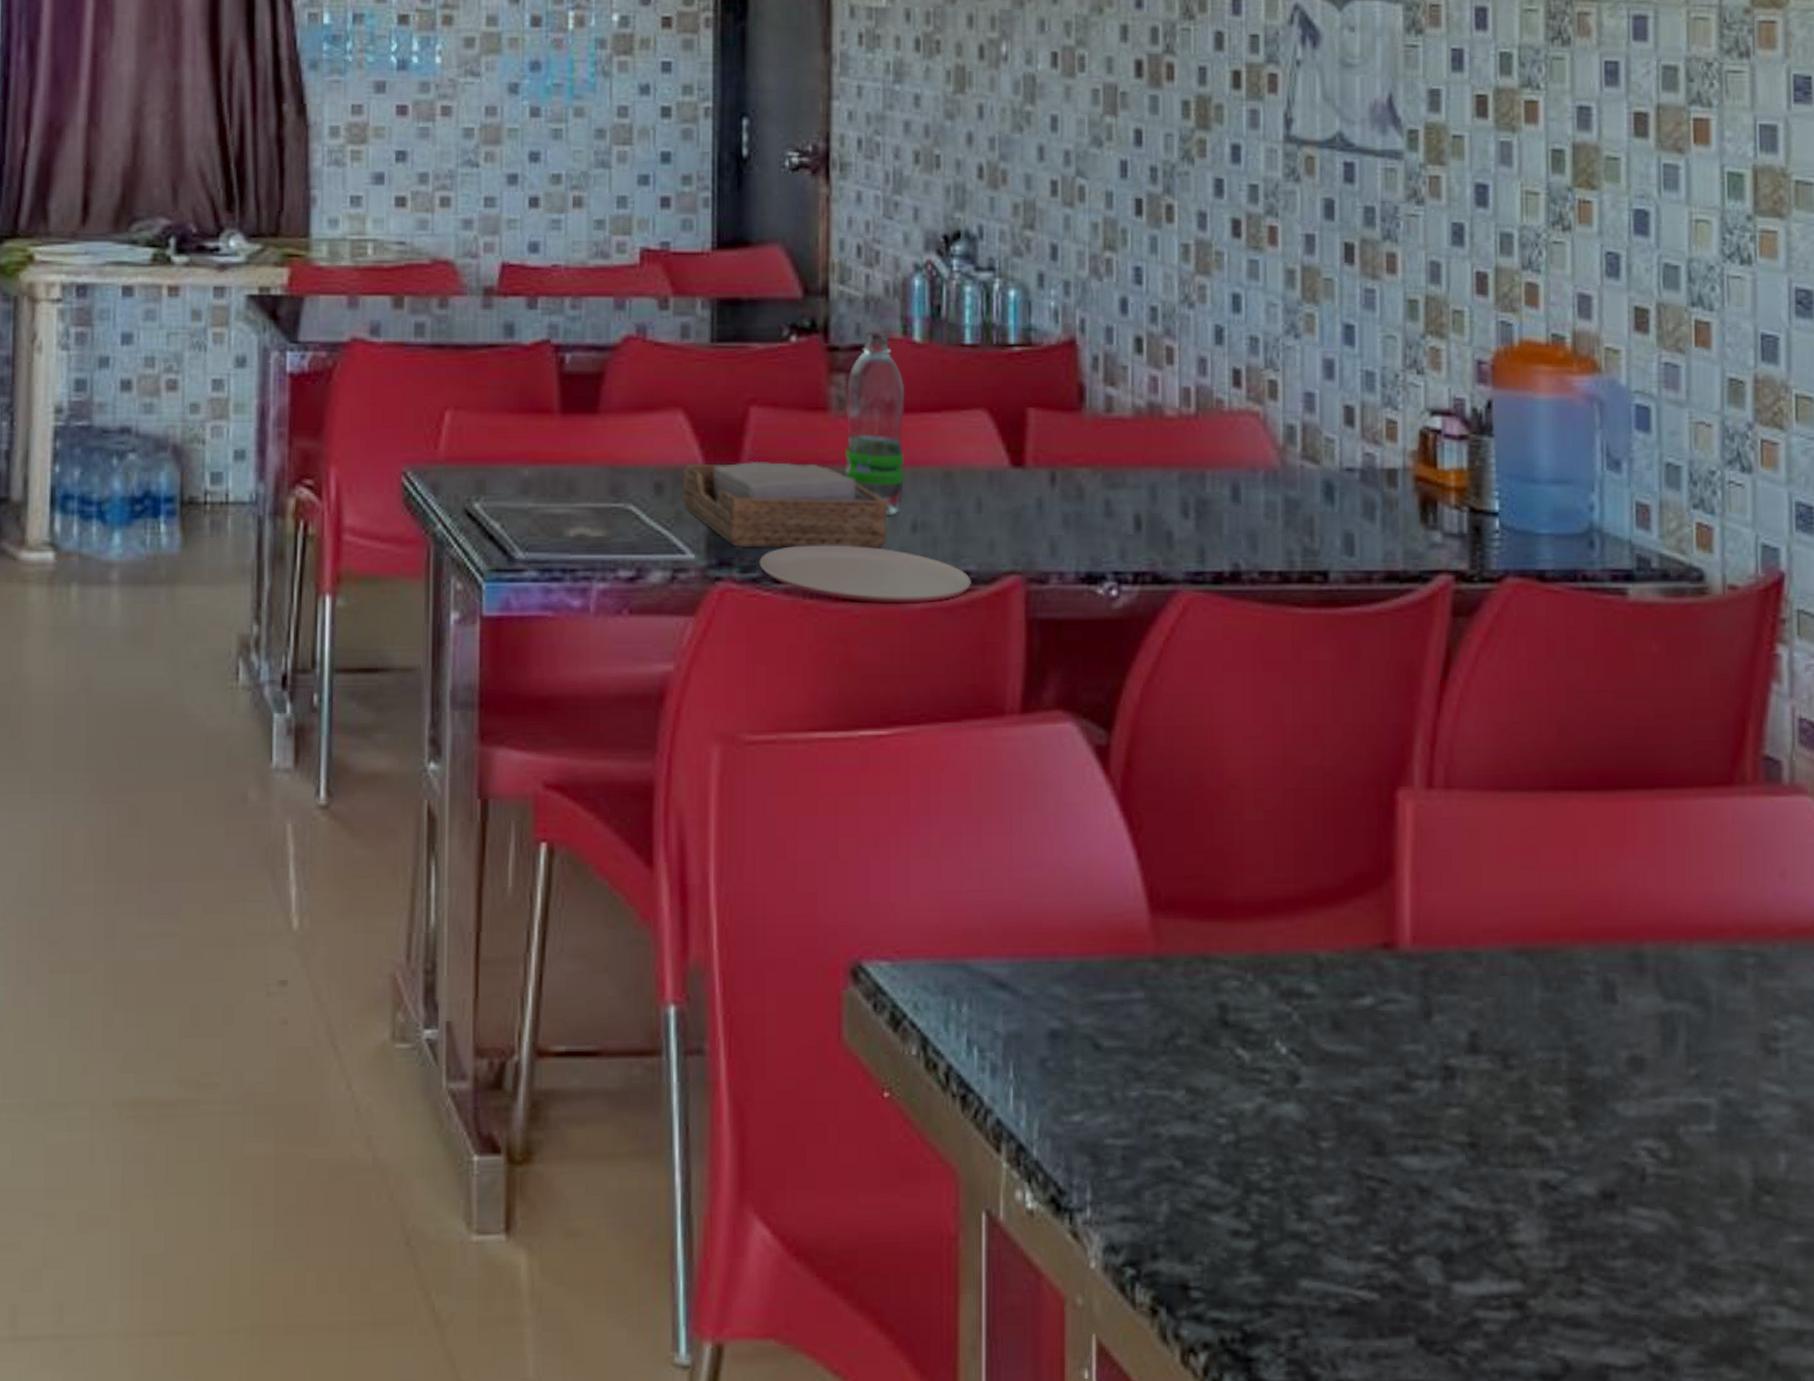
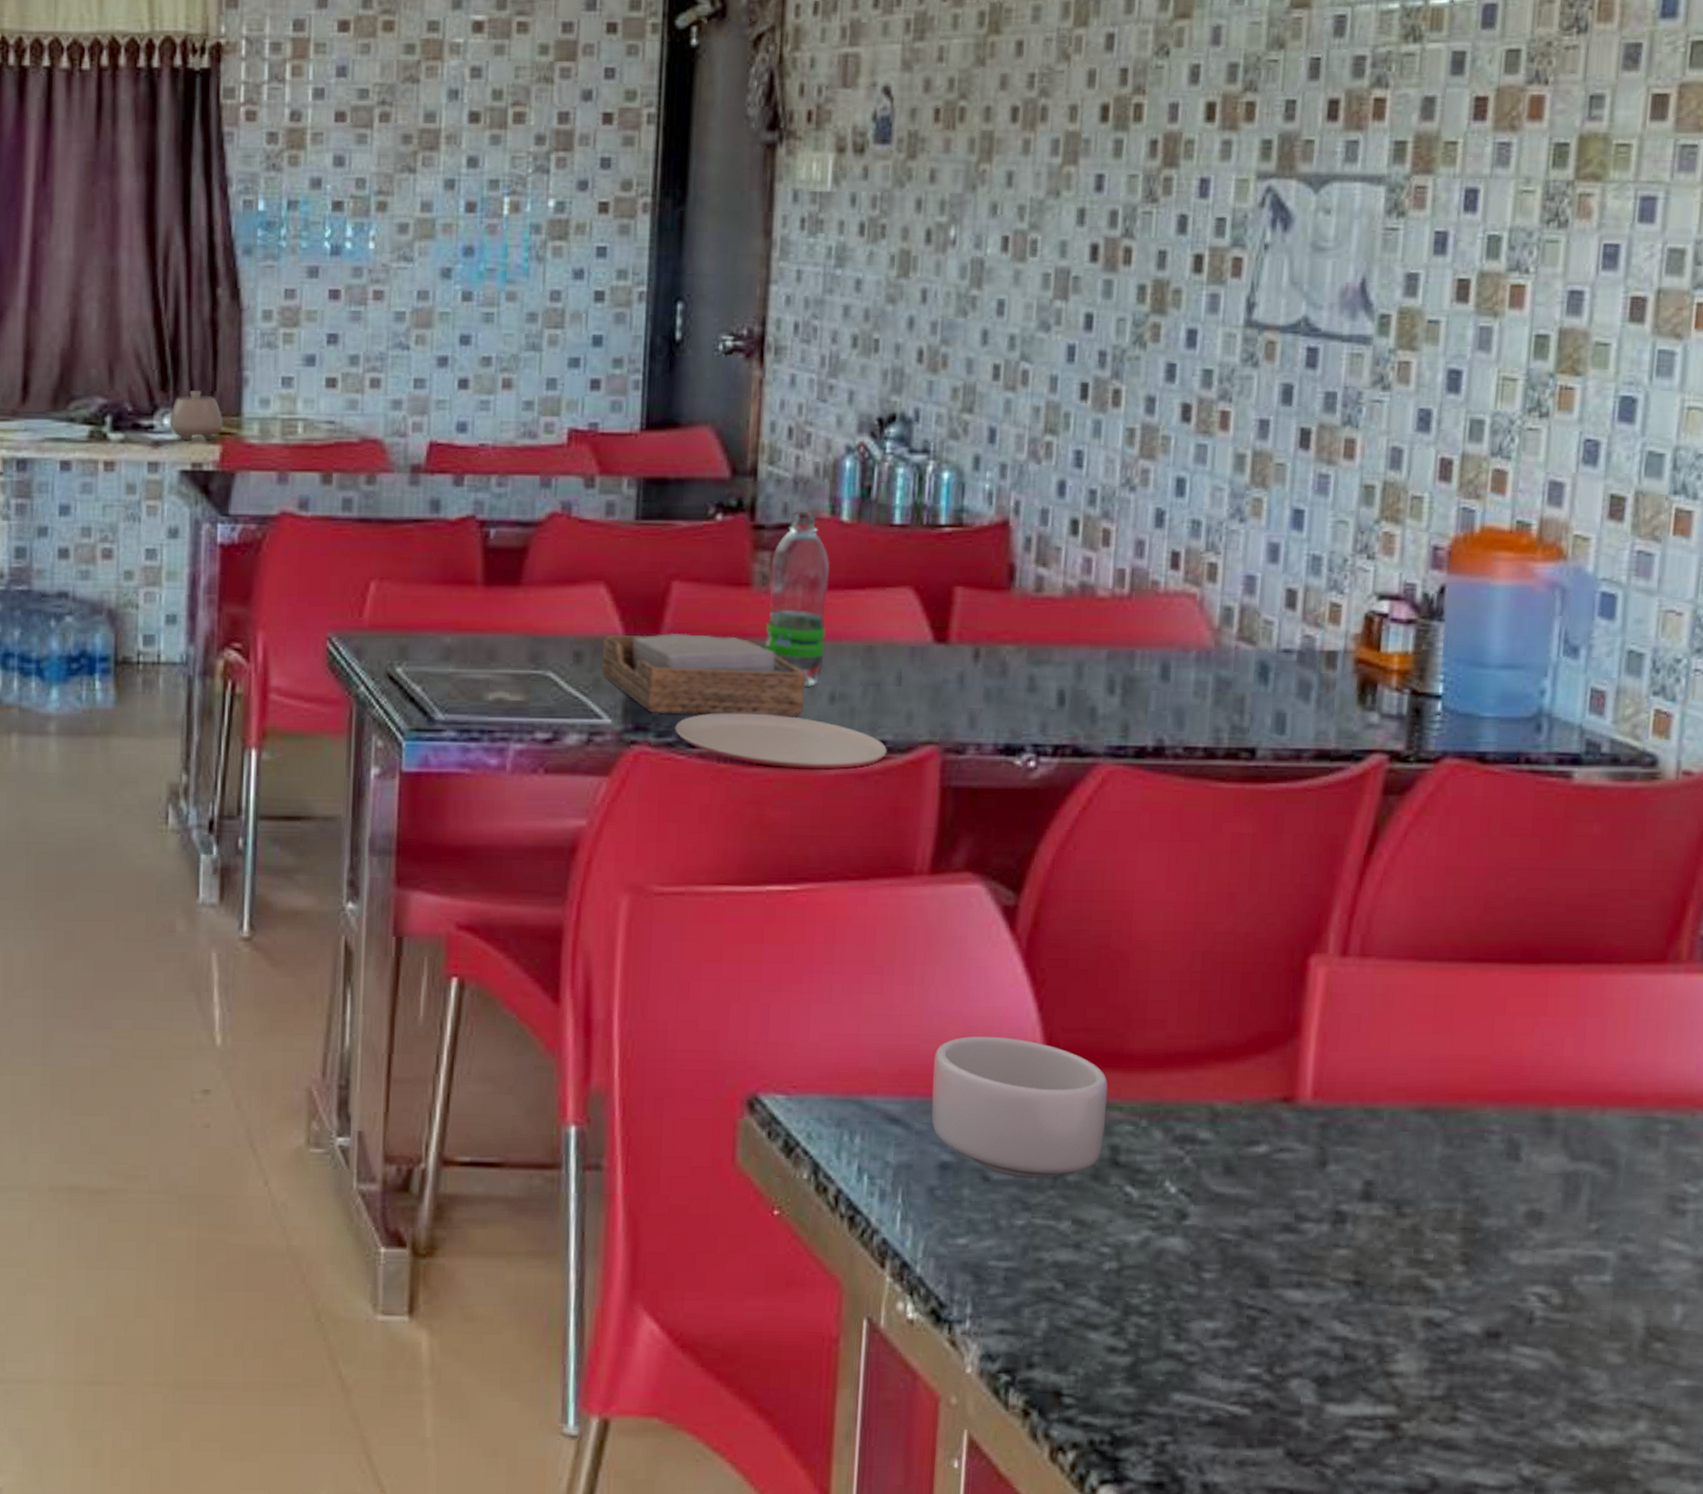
sugar bowl: none [235,211,291,262] -> present [169,391,223,440]
mug: none [1037,887,1212,1045] -> present [931,1036,1108,1179]

